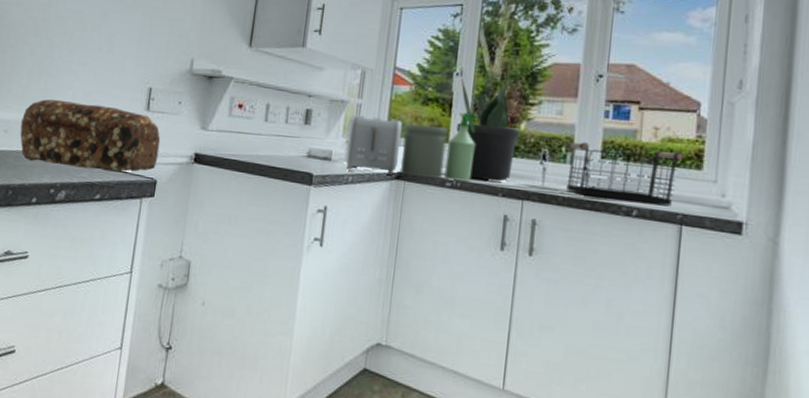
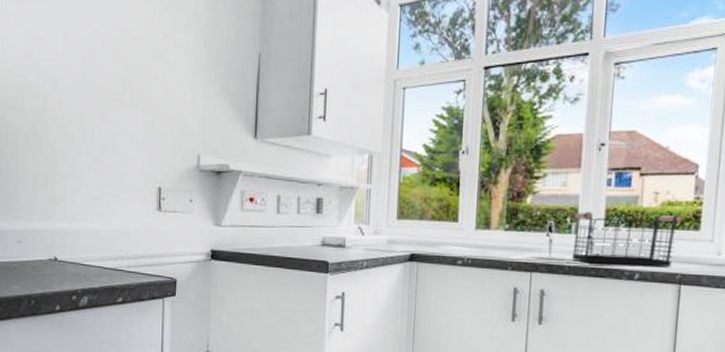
bread loaf: present [20,99,161,173] -> none [34,206,176,274]
toaster: present [344,114,403,175] -> none [357,200,413,257]
jar: present [399,124,449,180] -> none [412,206,458,259]
spray bottle: present [444,112,478,182] -> none [455,190,485,259]
planter: present [456,78,520,182] -> none [465,156,527,256]

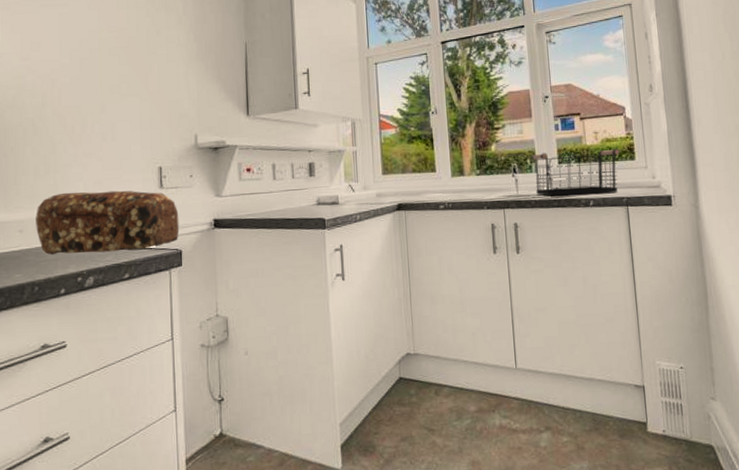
bread loaf: none [34,206,176,274] -> present [36,190,180,254]

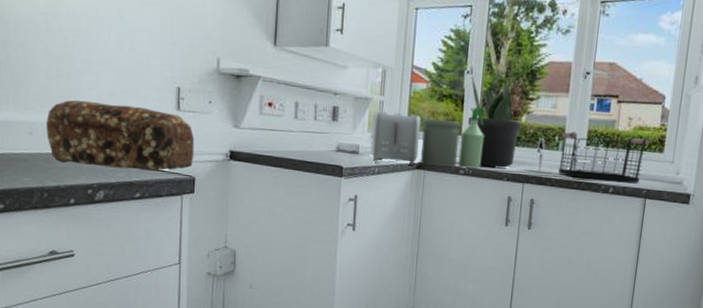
toaster: none [348,159,398,210] -> present [370,111,422,165]
jar: none [396,158,436,206] -> present [419,119,462,168]
spray bottle: none [434,143,460,203] -> present [458,107,486,169]
planter: none [436,115,492,198] -> present [468,76,522,168]

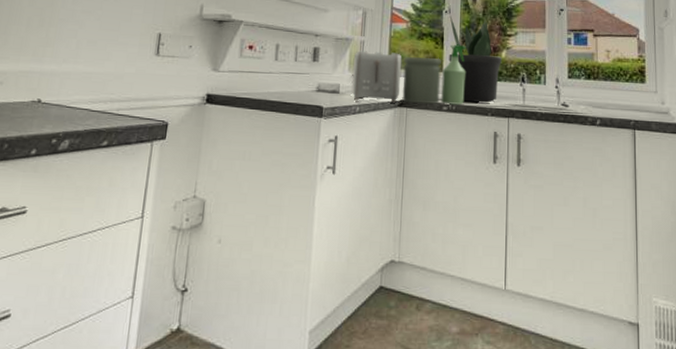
bread loaf: present [46,100,195,171] -> none [17,48,172,117]
dish rack: present [558,132,650,184] -> none [540,65,631,115]

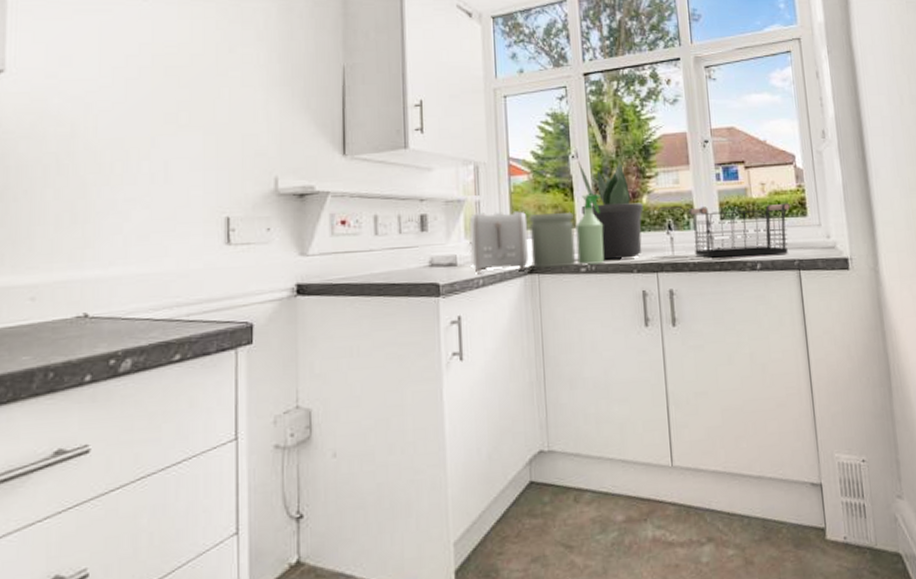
dish rack: none [540,65,631,115] -> present [688,203,790,258]

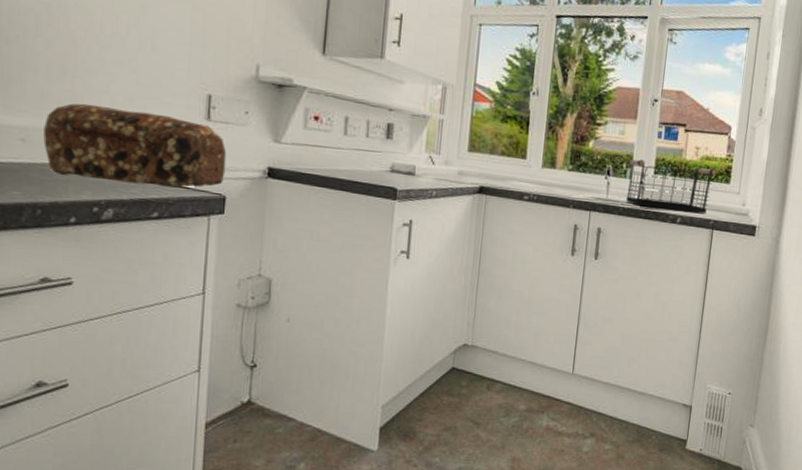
bread loaf: none [54,246,251,330] -> present [43,103,227,188]
toaster: present [469,211,530,273] -> none [427,130,484,189]
jar: present [529,211,576,269] -> none [481,140,527,193]
spray bottle: present [574,193,605,265] -> none [522,130,553,195]
planter: present [577,160,643,260] -> none [533,98,589,195]

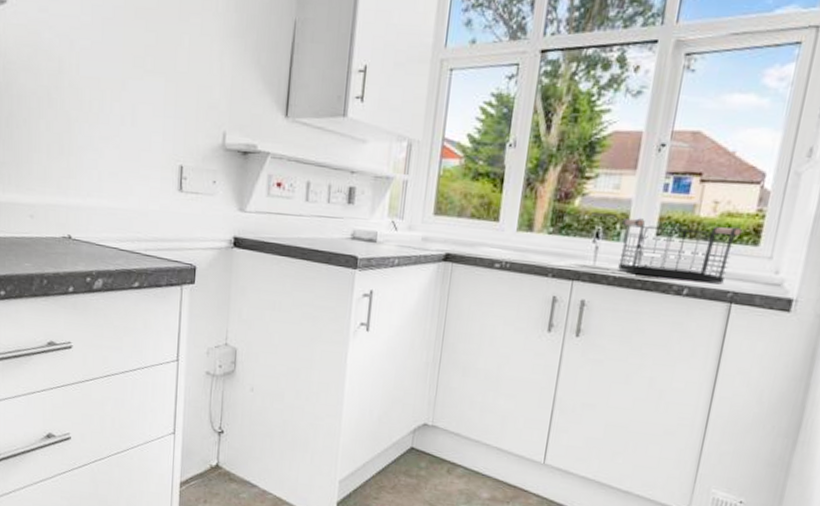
bread loaf: present [43,103,227,188] -> none [47,180,197,259]

